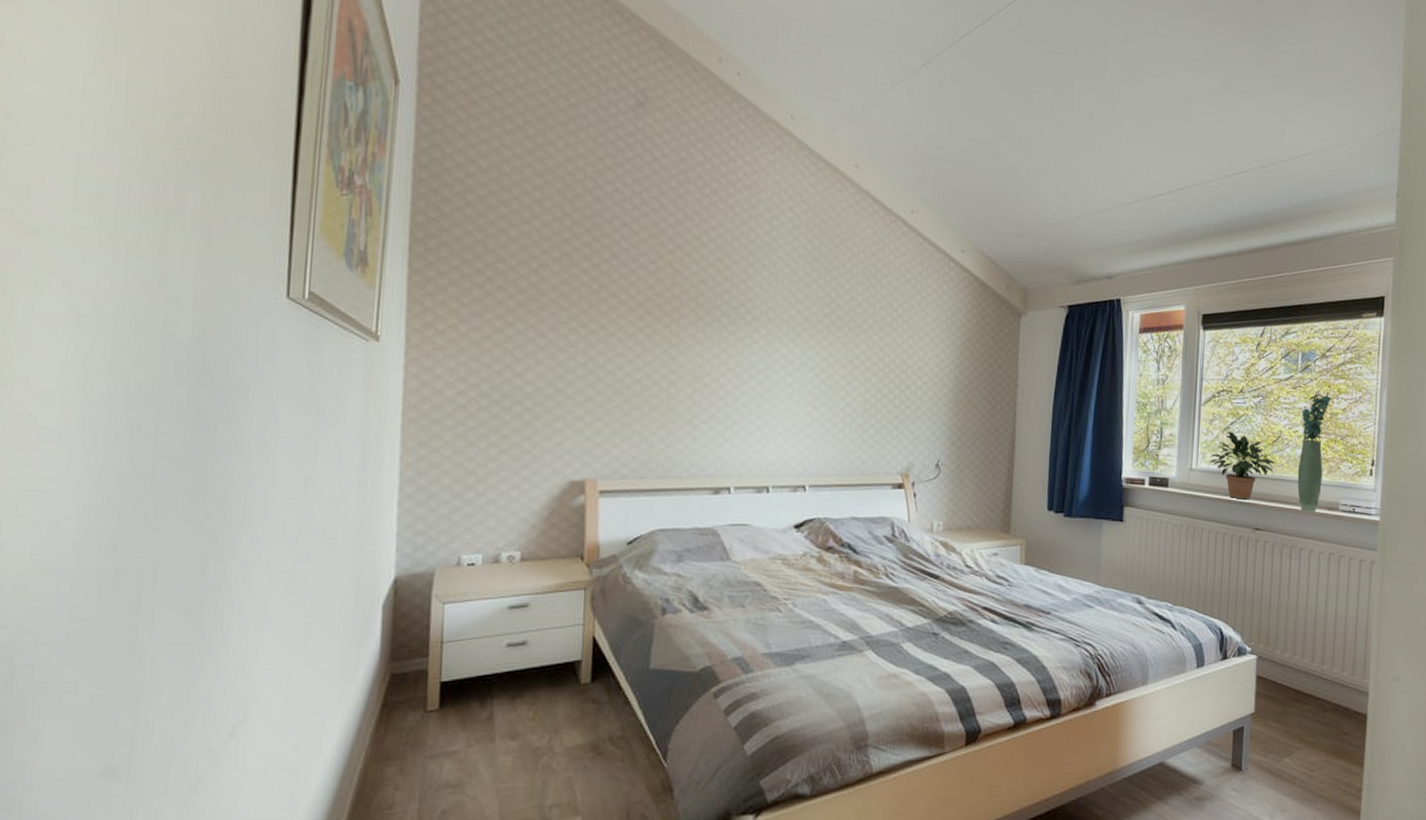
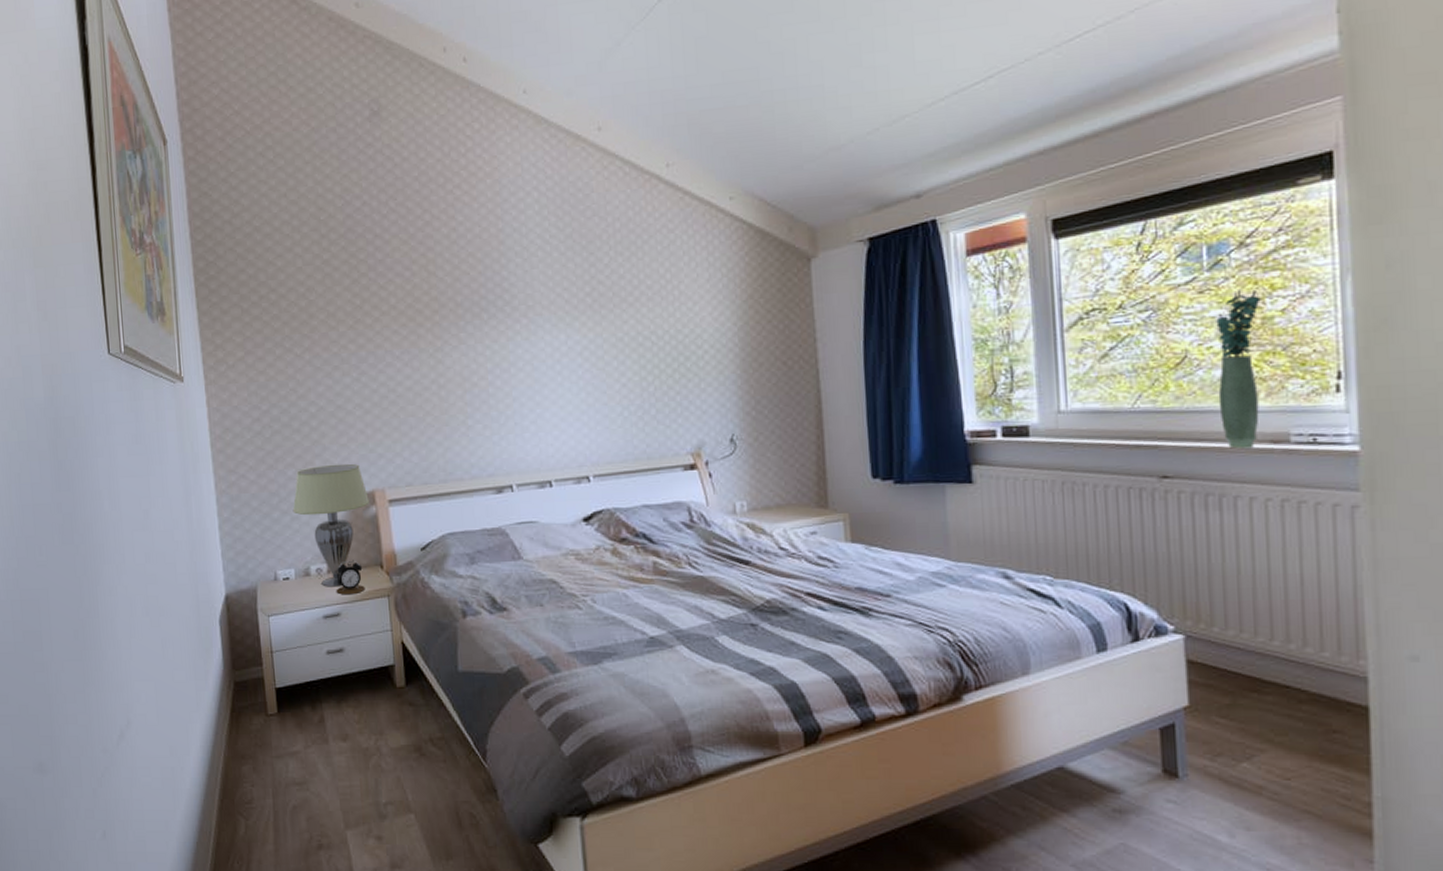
lampshade: none [489,448,579,577] -> present [292,463,370,587]
alarm clock: none [527,549,561,586] -> present [336,560,365,595]
potted plant: present [1209,431,1277,500] -> none [1083,359,1185,443]

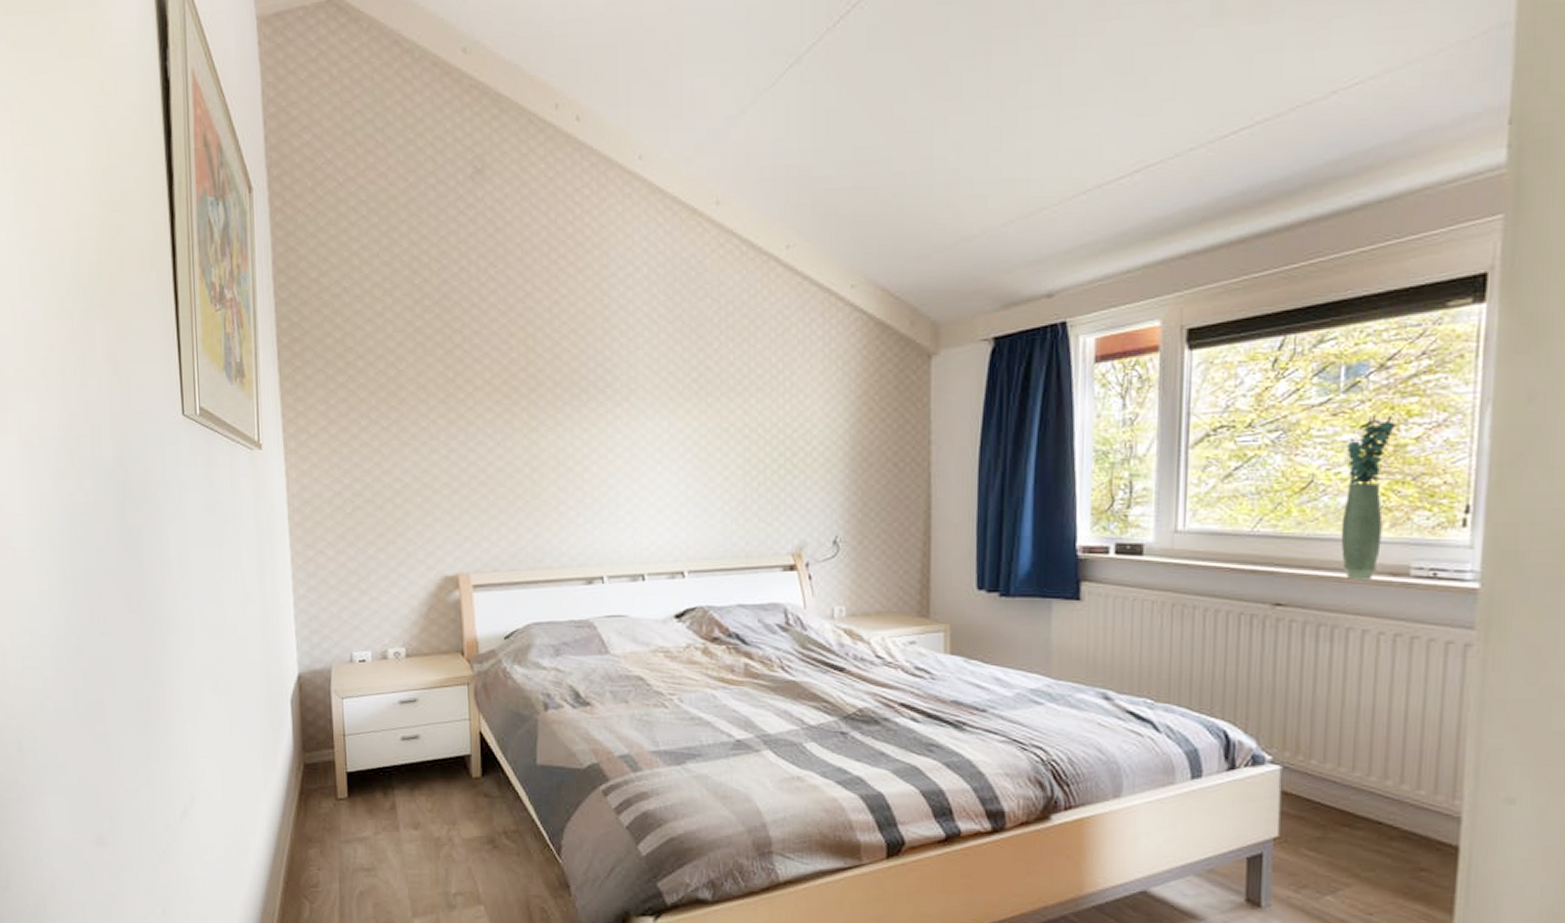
lampshade: present [292,463,370,587] -> none [372,544,454,672]
alarm clock: present [336,560,365,595] -> none [413,645,445,681]

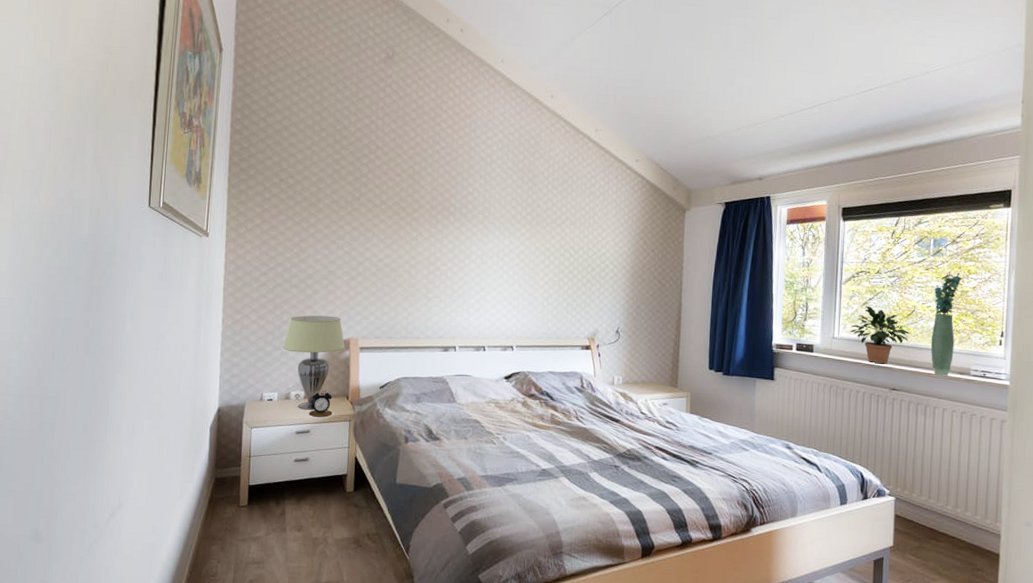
lampshade: none [372,544,454,672] -> present [283,315,346,410]
alarm clock: none [413,645,445,681] -> present [308,390,332,417]
potted plant: none [1202,479,1308,567] -> present [849,306,912,364]

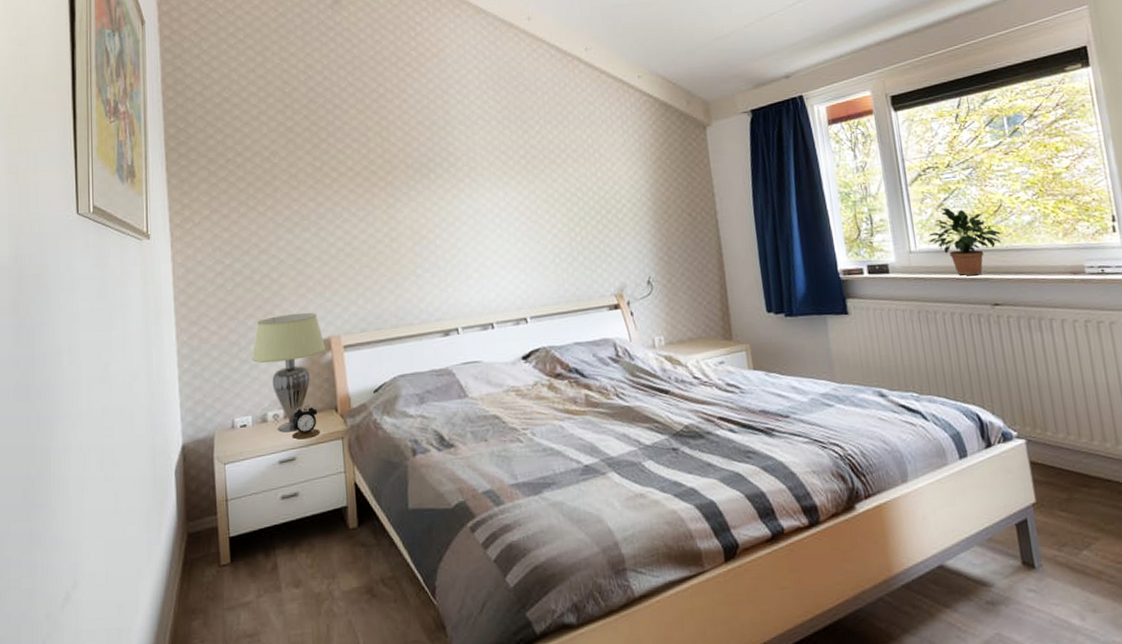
vase: present [930,270,962,376] -> none [1020,151,1061,280]

